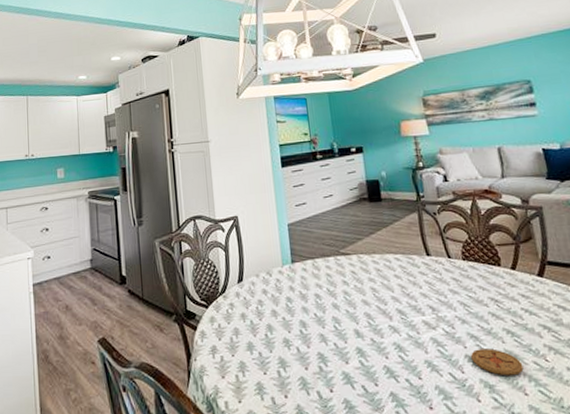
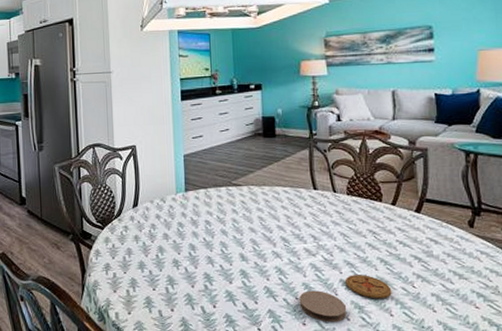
coaster: none [422,368,478,405] -> present [299,290,347,322]

